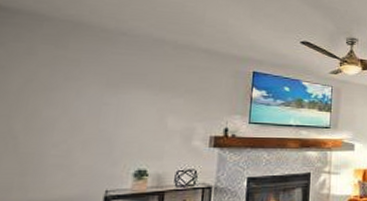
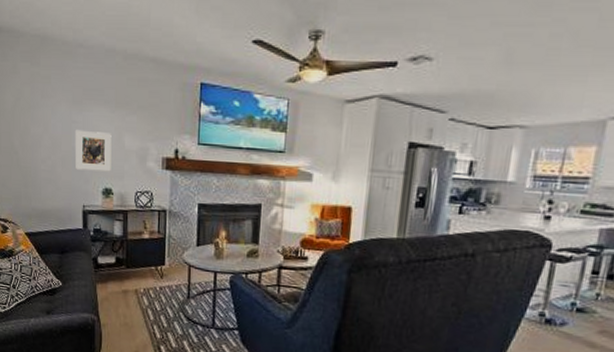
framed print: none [101,111,152,153] -> present [74,129,112,172]

